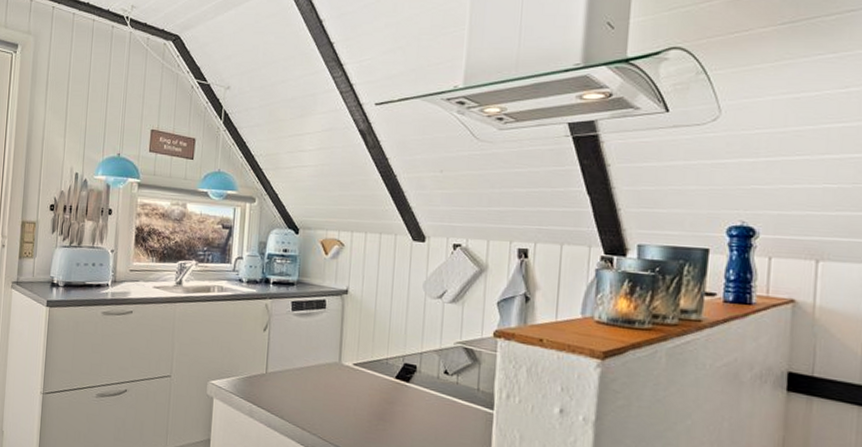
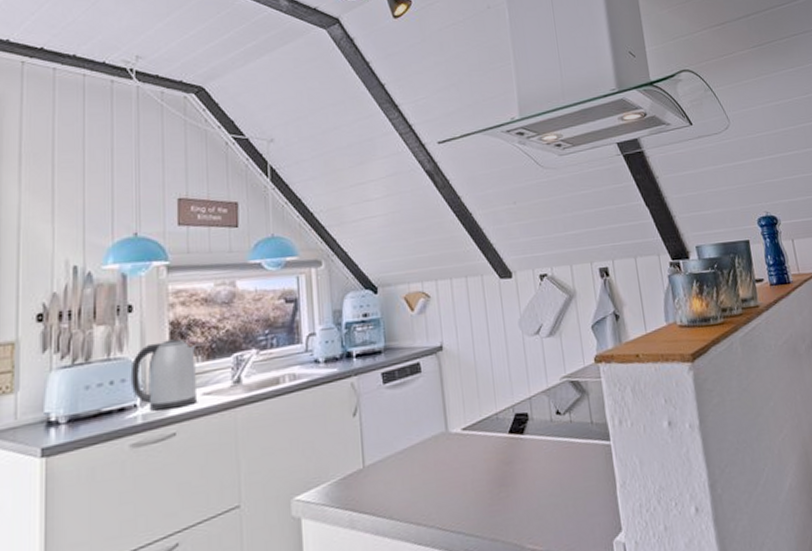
kettle: none [107,240,152,294] -> present [132,338,196,411]

